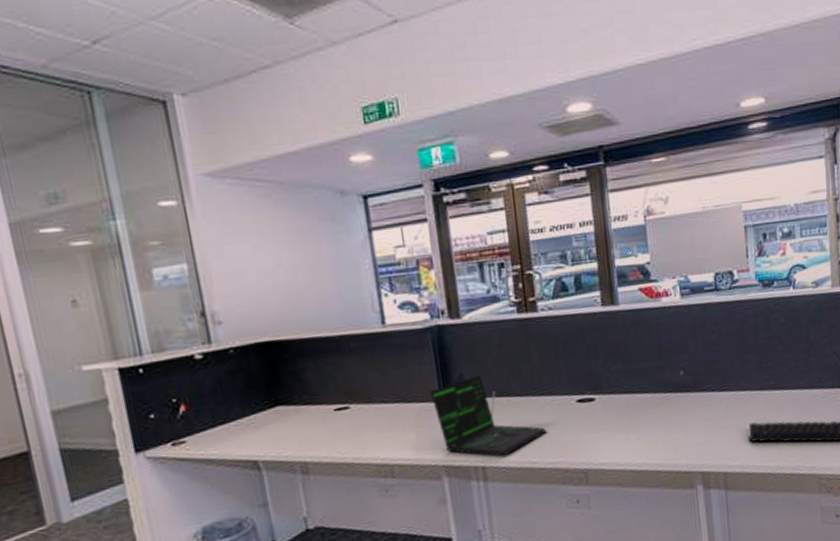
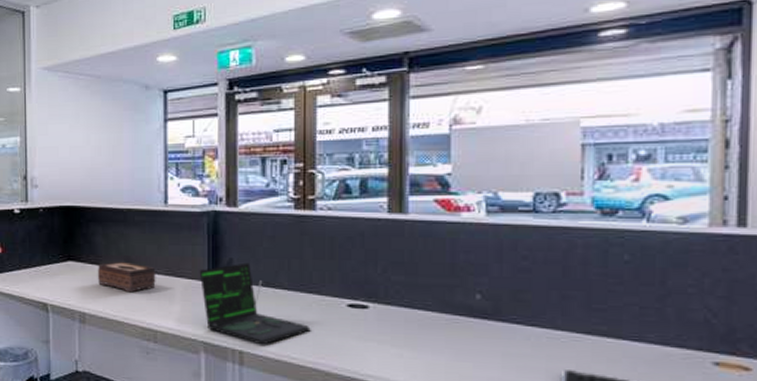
tissue box: none [314,395,385,430] -> present [97,261,156,293]

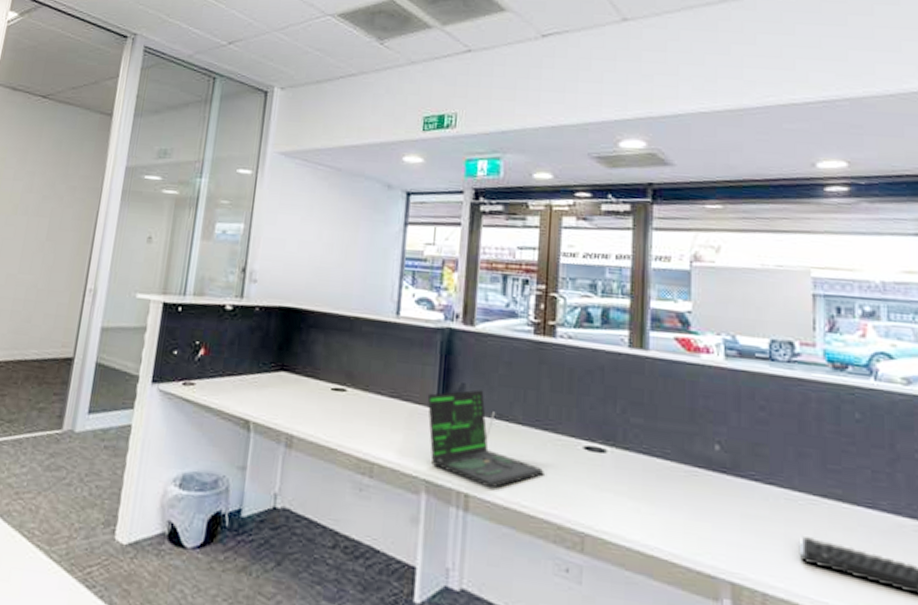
tissue box: present [97,261,156,293] -> none [312,376,380,415]

